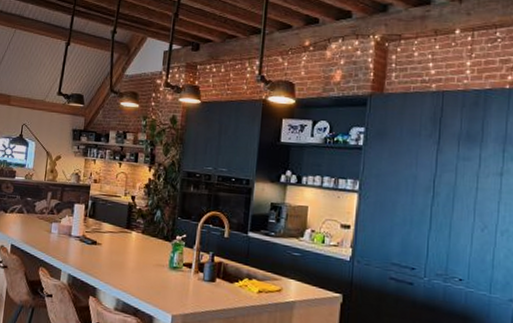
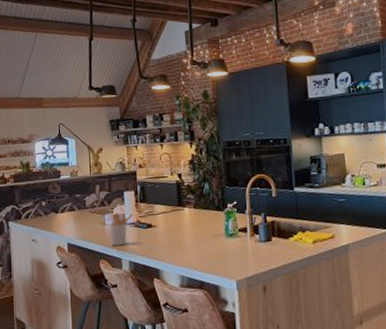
utensil holder: none [53,223,80,257] -> present [109,213,133,246]

